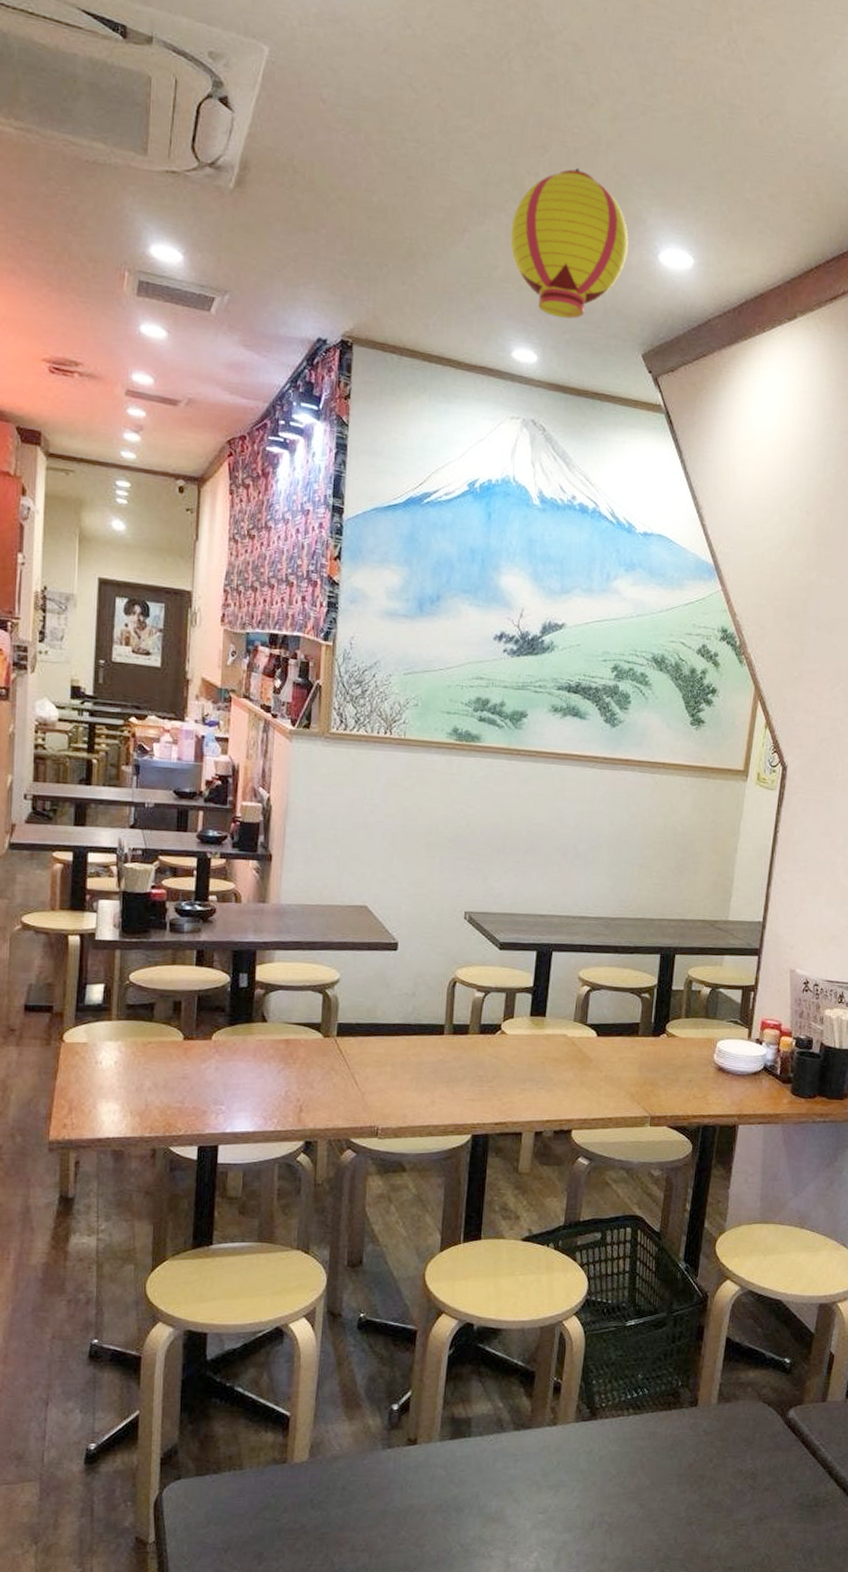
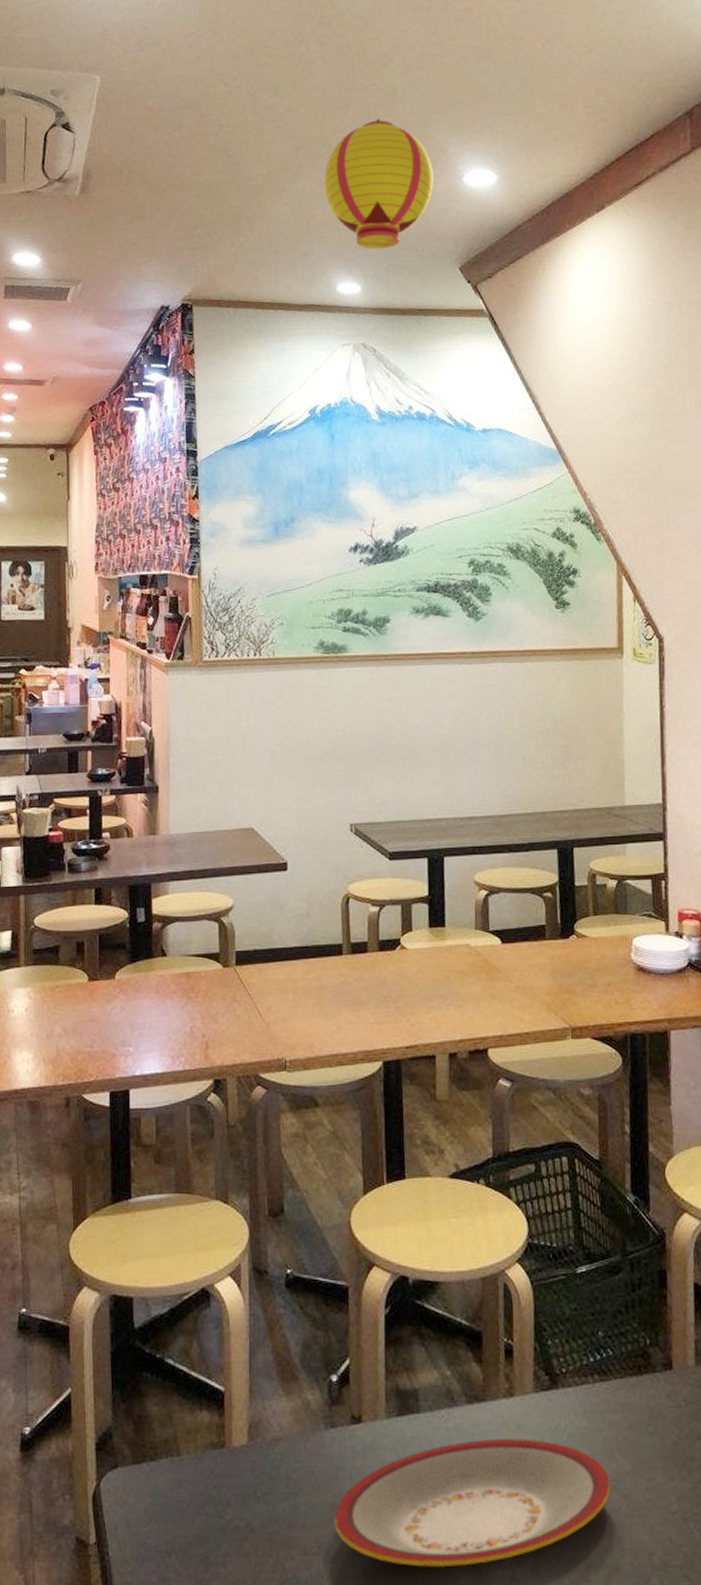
plate: none [382,1459,631,1561] -> present [334,1438,611,1567]

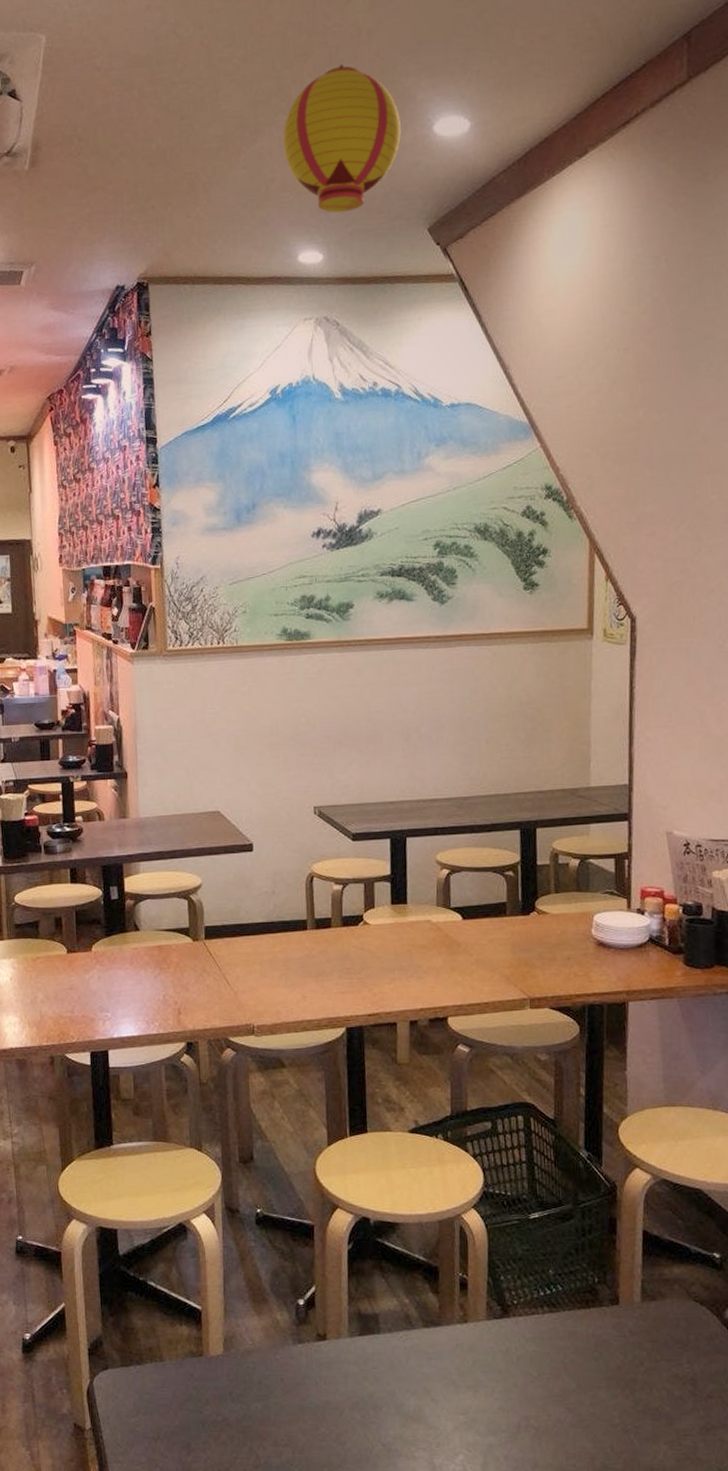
plate: present [334,1438,611,1567] -> none [302,1358,557,1461]

